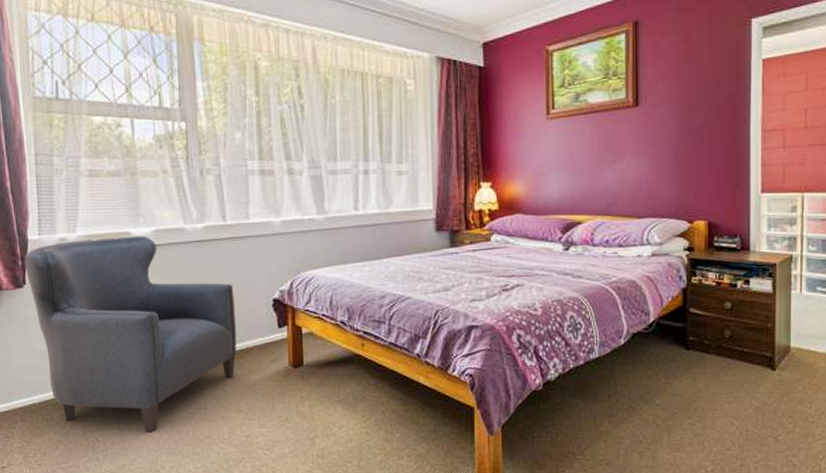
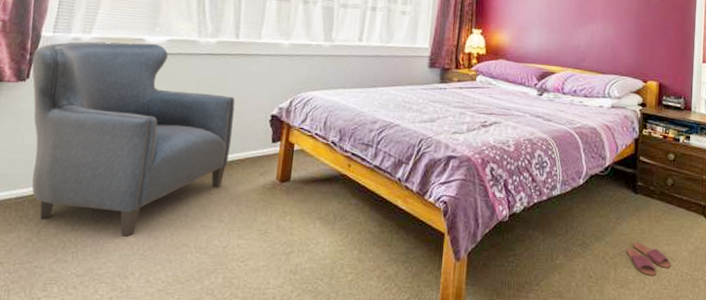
slippers: none [680,403,734,437] -> present [626,242,671,276]

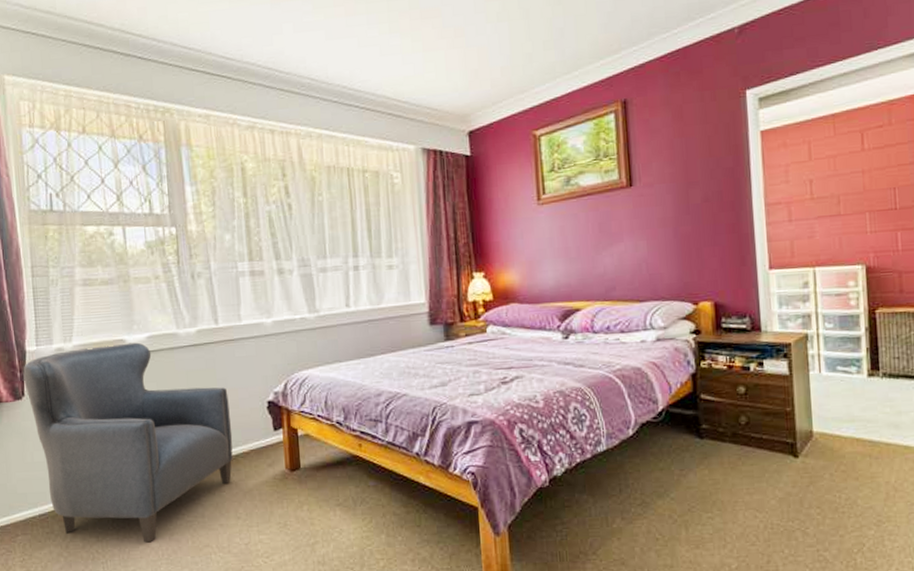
slippers: present [626,242,671,276] -> none [697,495,757,532]

